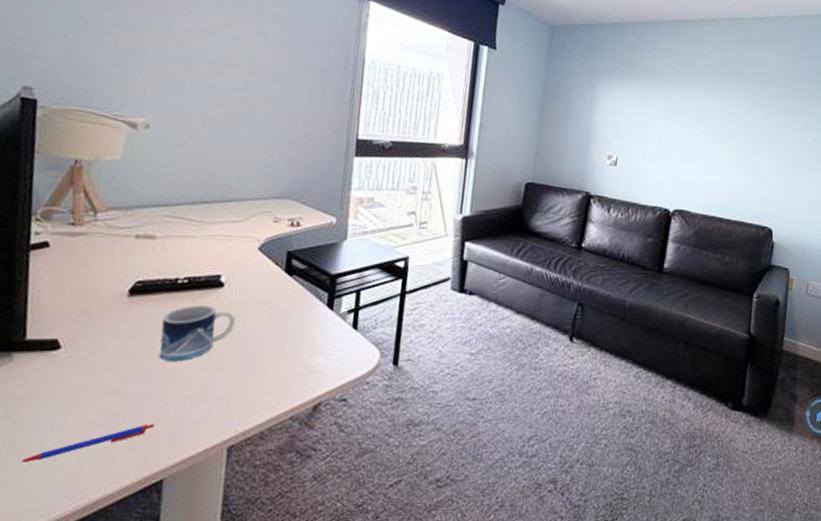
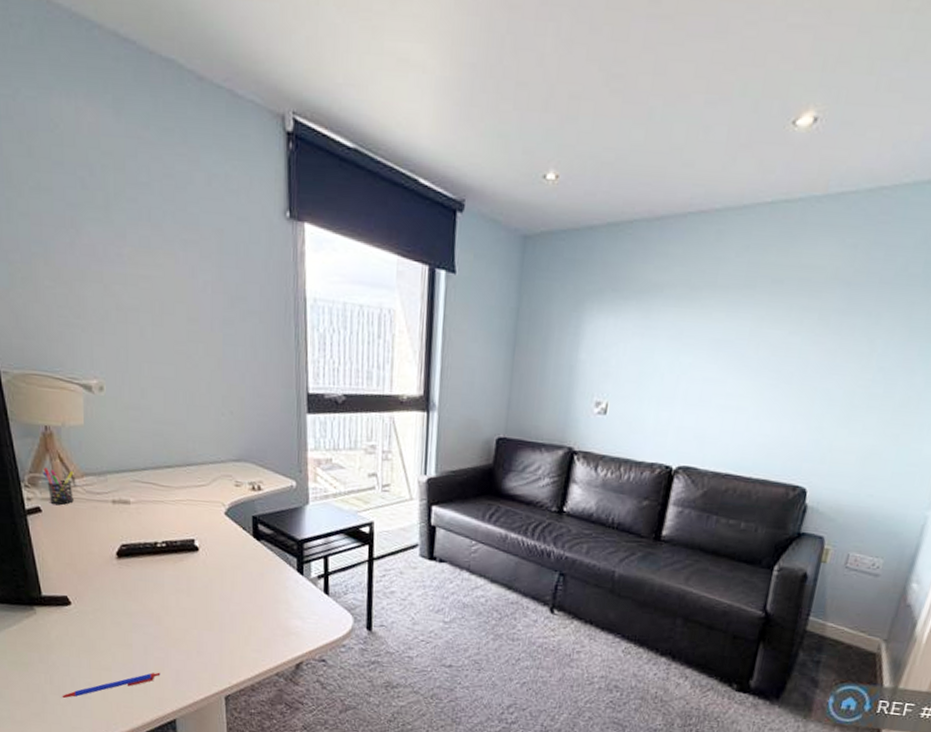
pen holder: none [60,201,98,239] -> present [42,467,74,505]
mug: present [159,305,236,362] -> none [151,567,214,619]

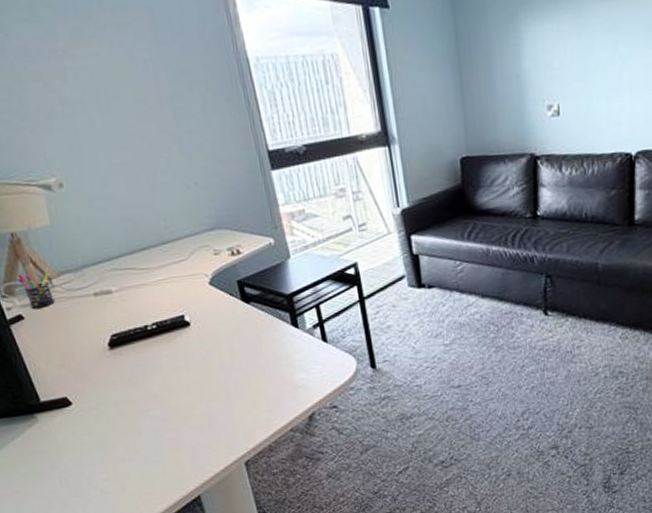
pen: present [61,672,161,699] -> none [79,452,177,500]

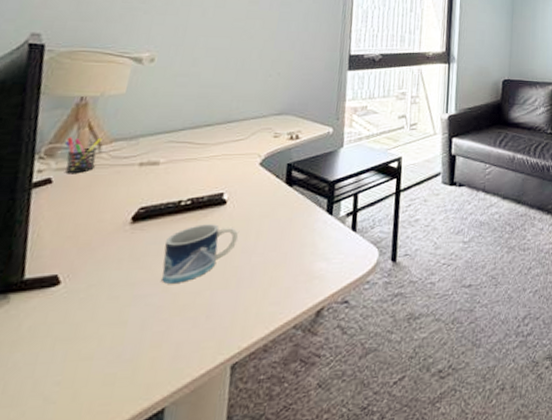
mug: none [147,345,213,400] -> present [162,224,238,284]

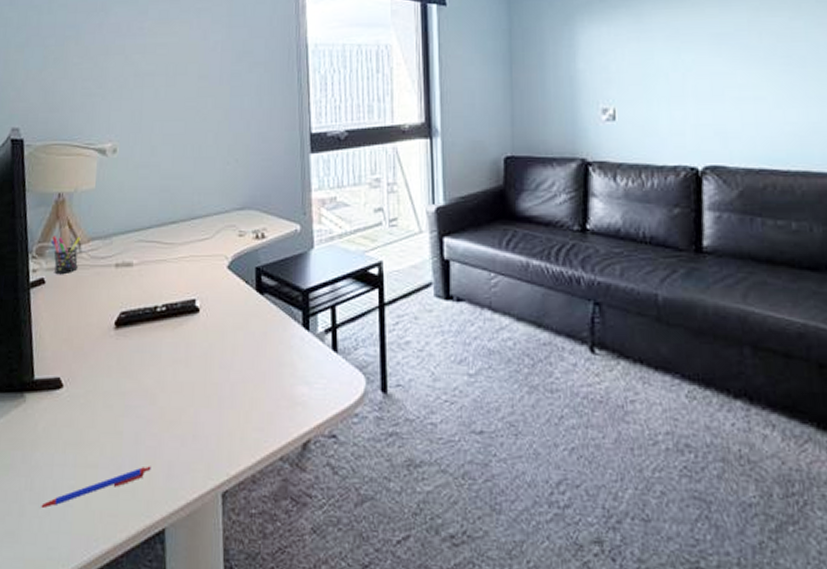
pen: none [11,350,157,411] -> present [39,466,152,509]
mug: present [162,224,238,284] -> none [147,334,214,397]

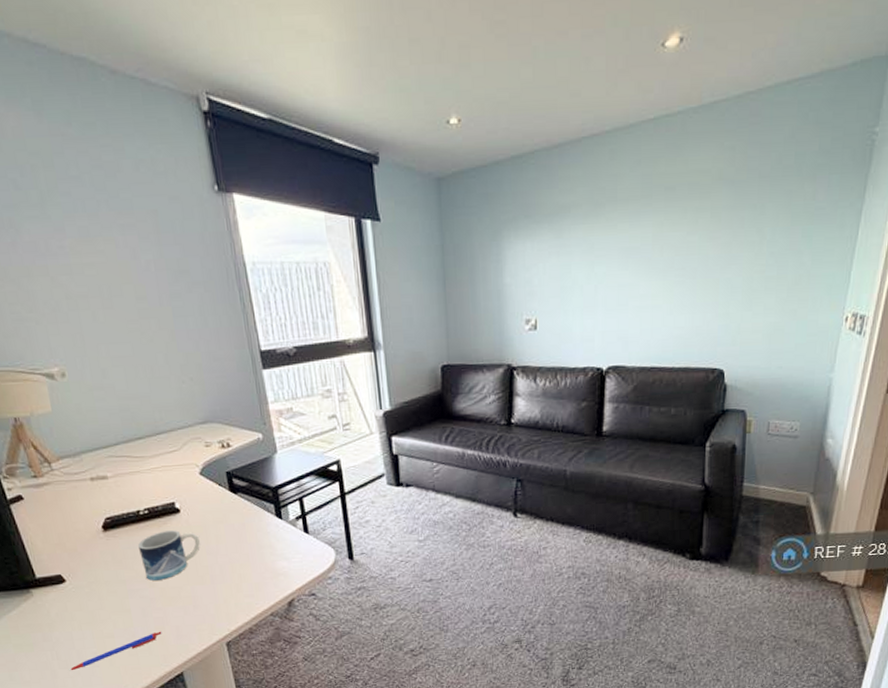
pen holder: present [50,236,81,273] -> none [18,456,53,490]
mug: none [147,334,214,397] -> present [138,530,200,581]

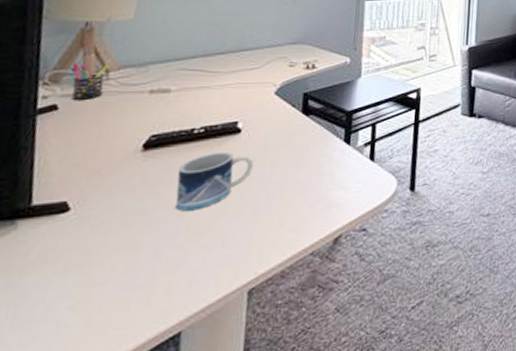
pen holder: none [18,456,53,490] -> present [69,63,110,100]
pen: present [69,631,162,671] -> none [23,276,172,335]

